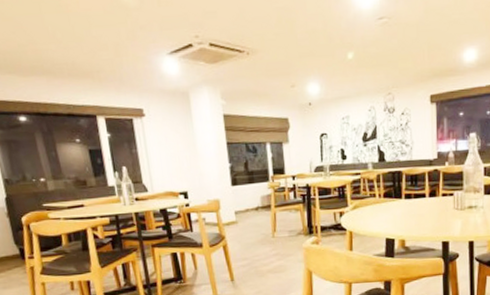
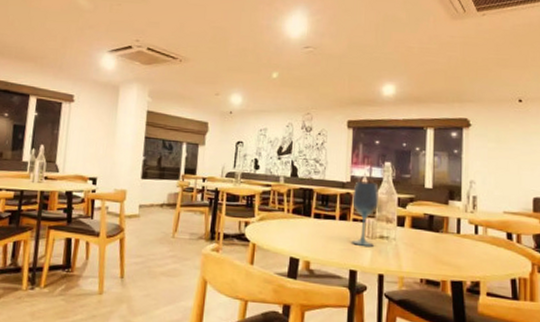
wineglass: none [440,155,466,218] -> present [352,181,380,247]

